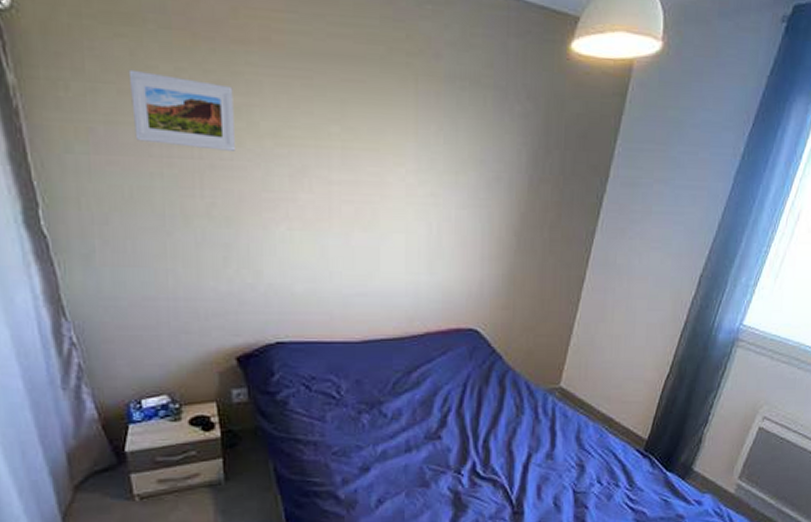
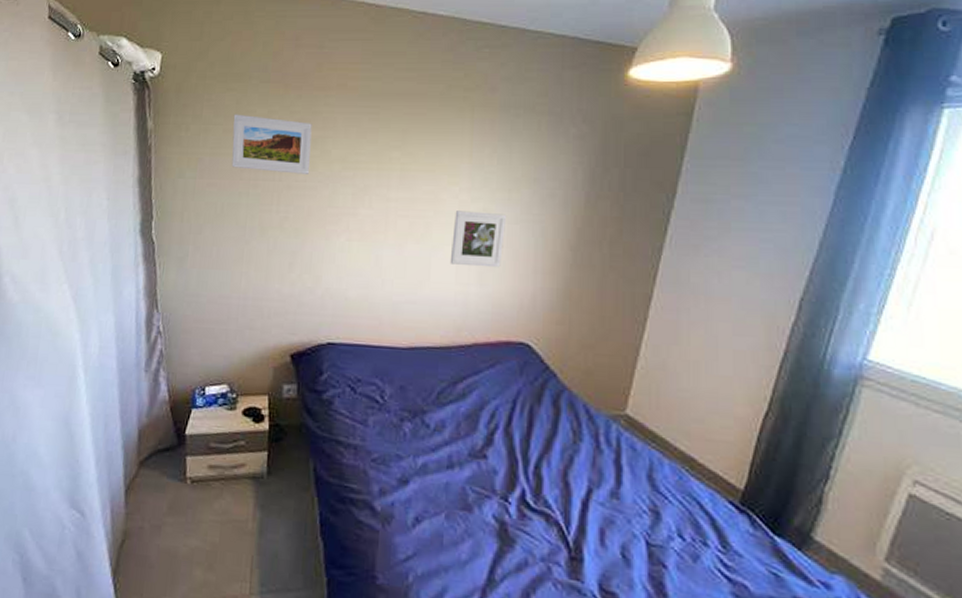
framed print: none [399,195,455,256] -> present [449,211,507,268]

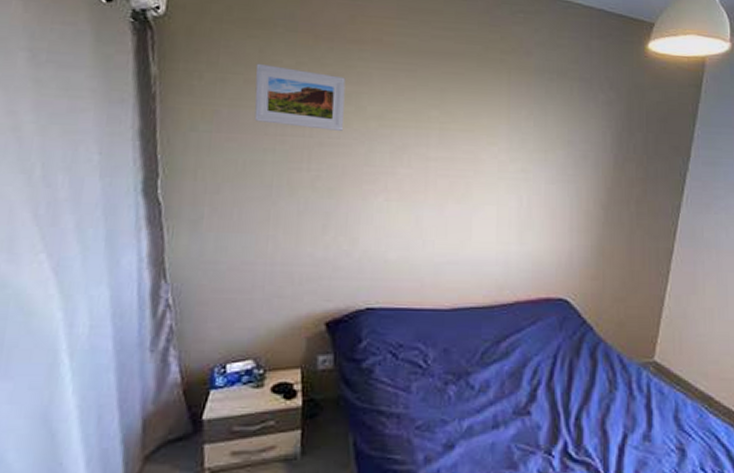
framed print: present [449,211,507,268] -> none [490,171,544,227]

